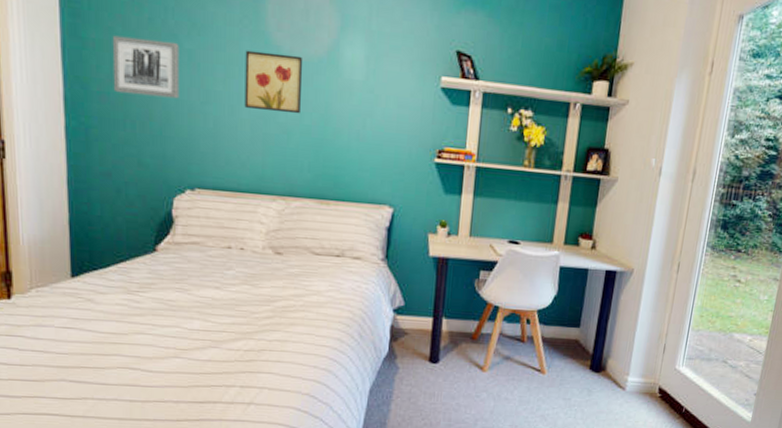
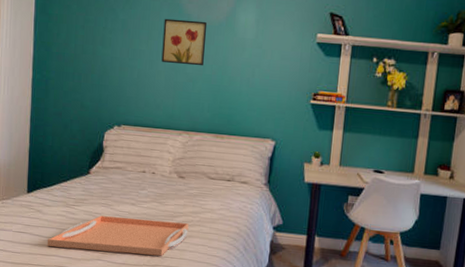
serving tray: none [104,303,290,349] -> present [47,215,189,256]
wall art: present [112,35,180,99] -> none [67,11,116,57]

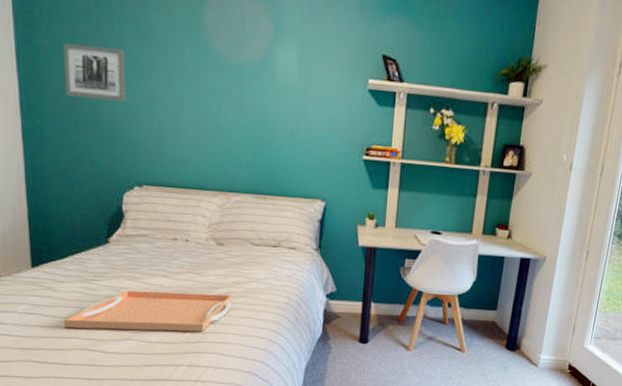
wall art: none [67,11,116,57] -> present [62,43,127,102]
wall art: present [161,18,208,66] -> none [186,55,240,116]

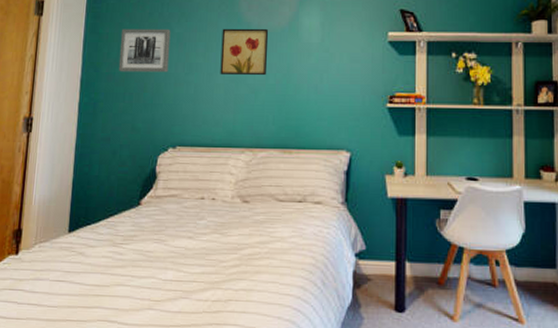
serving tray: present [63,290,232,332] -> none [89,254,256,300]
wall art: none [186,55,240,116] -> present [220,28,269,76]

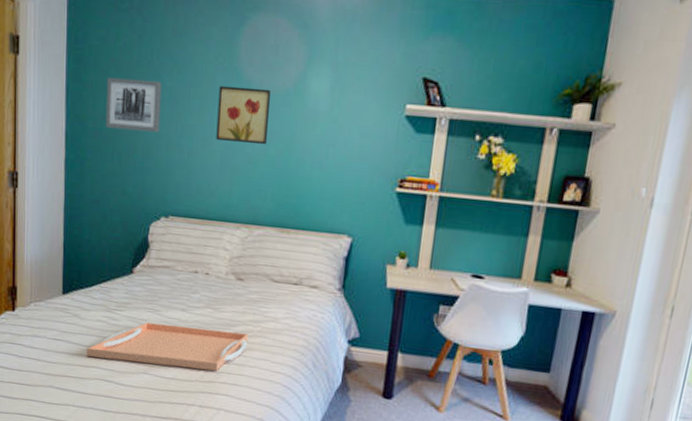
serving tray: none [89,254,256,300] -> present [86,322,249,371]

